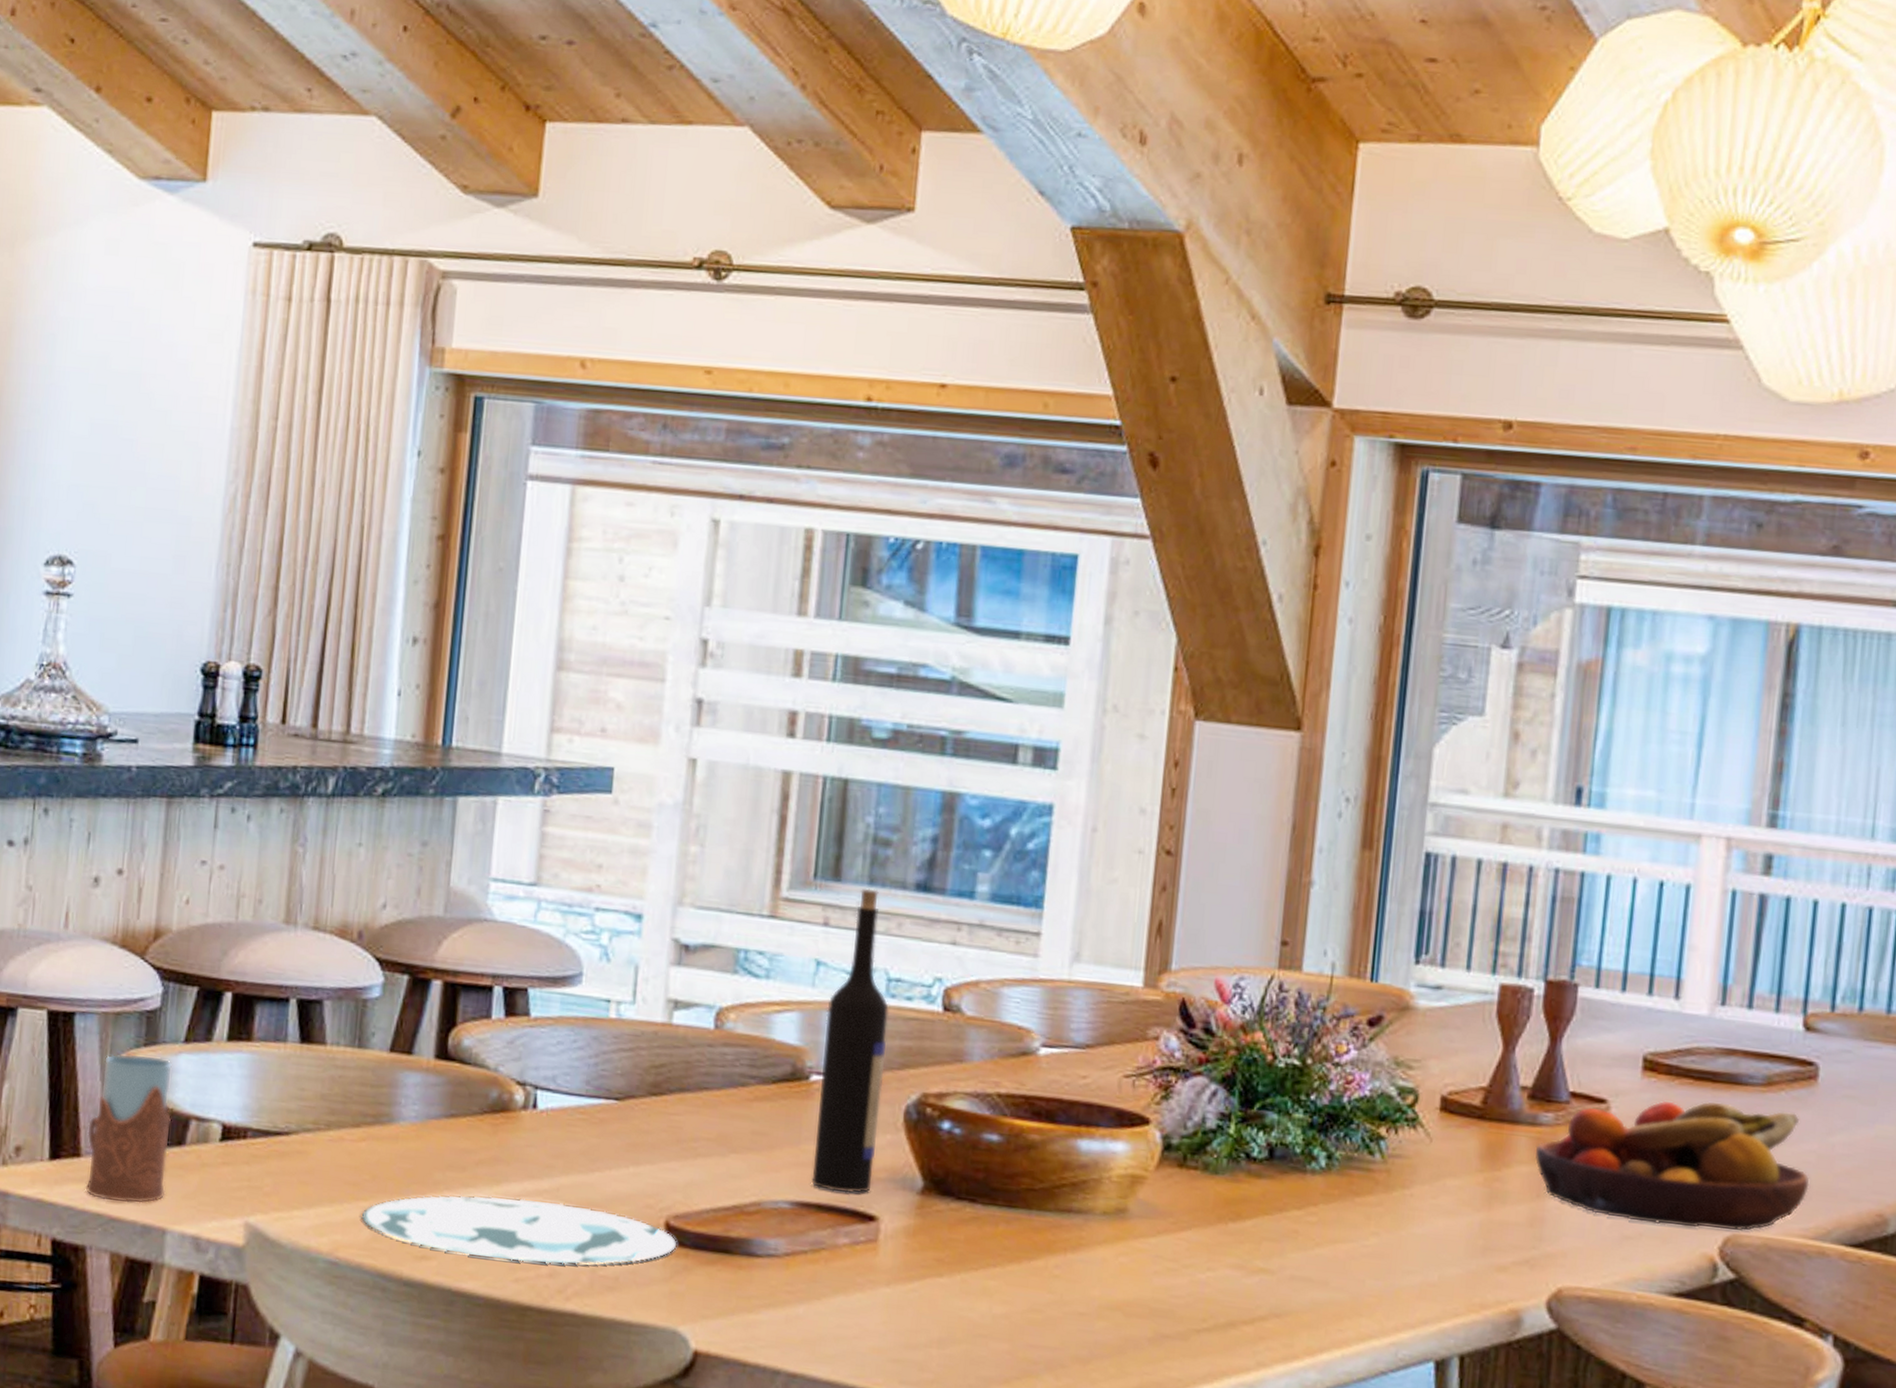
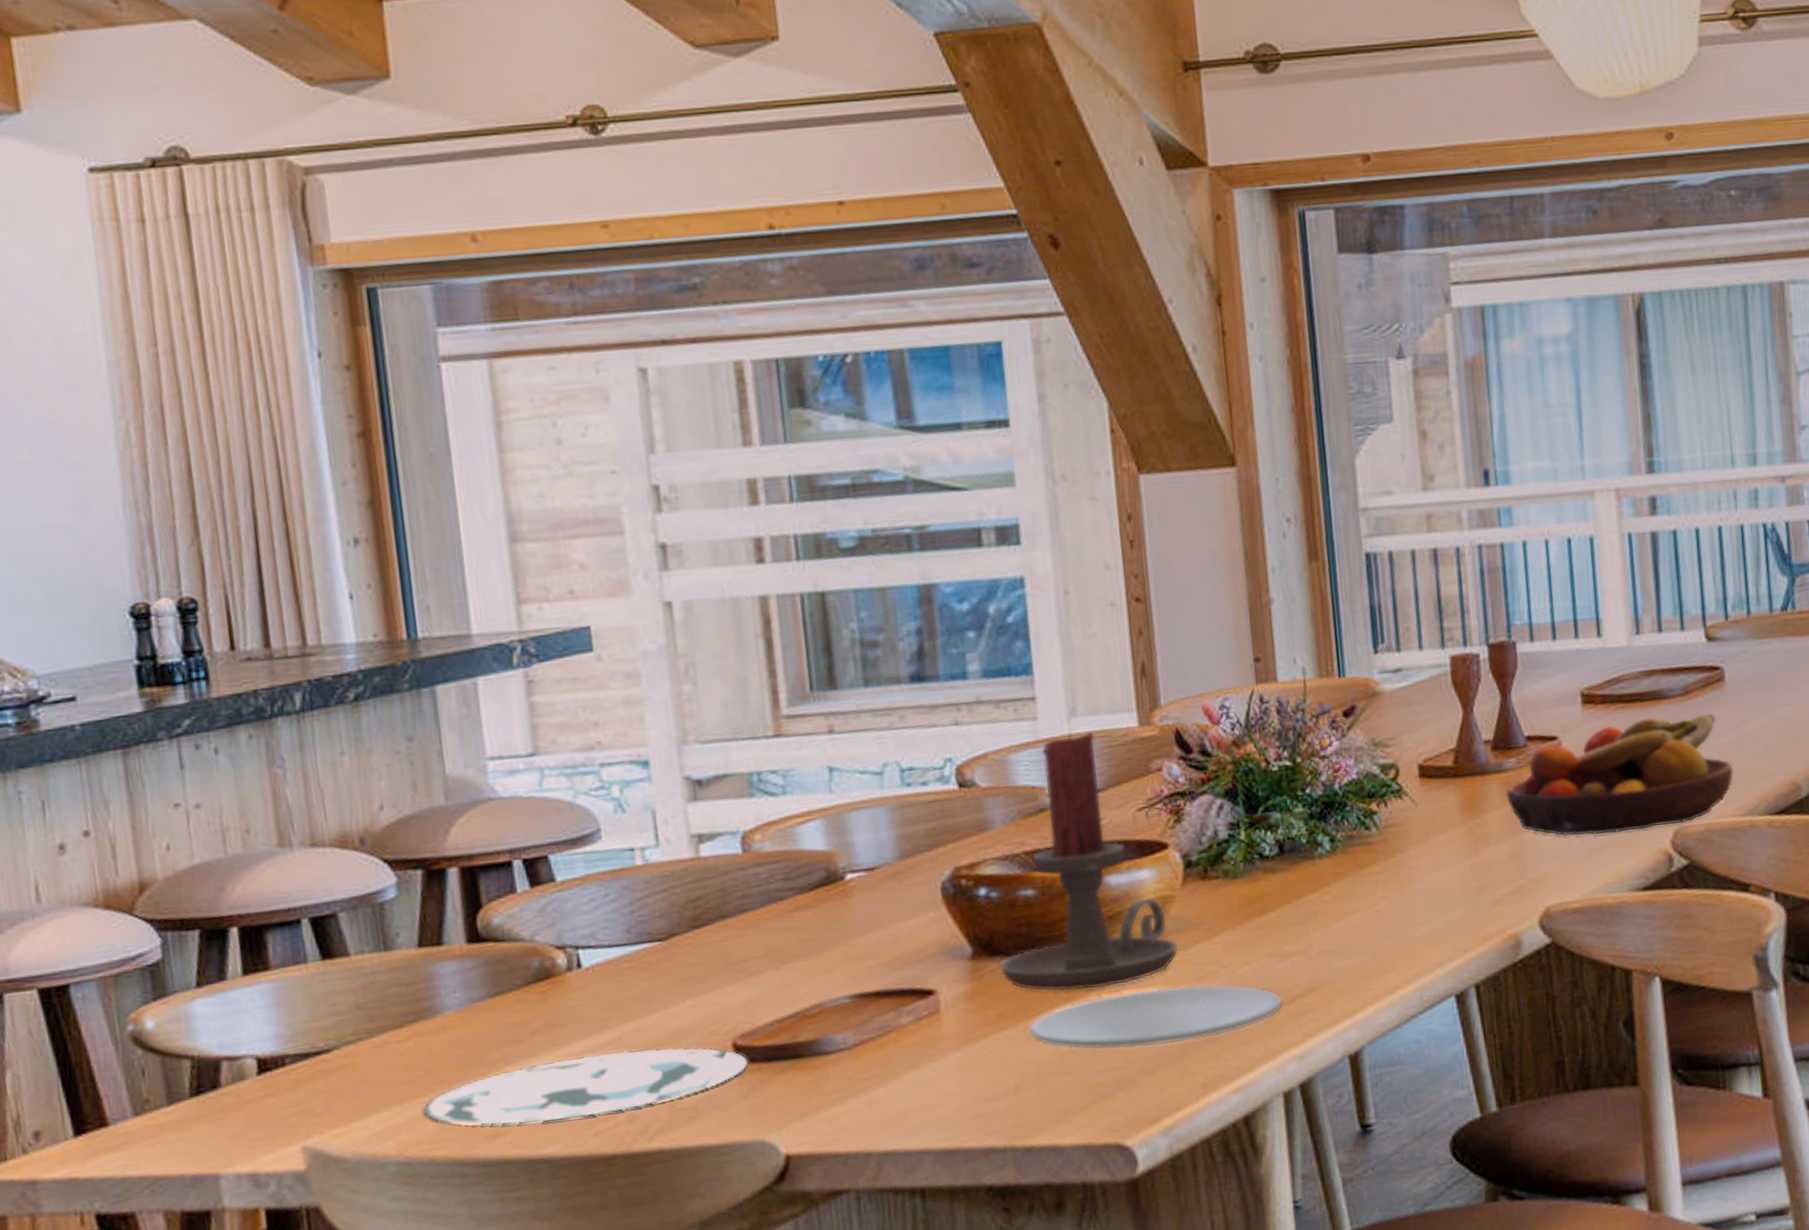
drinking glass: present [85,1053,173,1204] -> none [109,1007,210,1163]
wine bottle: present [811,888,889,1194] -> none [848,689,924,977]
candle holder: none [948,979,1140,1259] -> present [999,731,1179,992]
paper plate: none [966,1266,1242,1340] -> present [1029,984,1283,1050]

